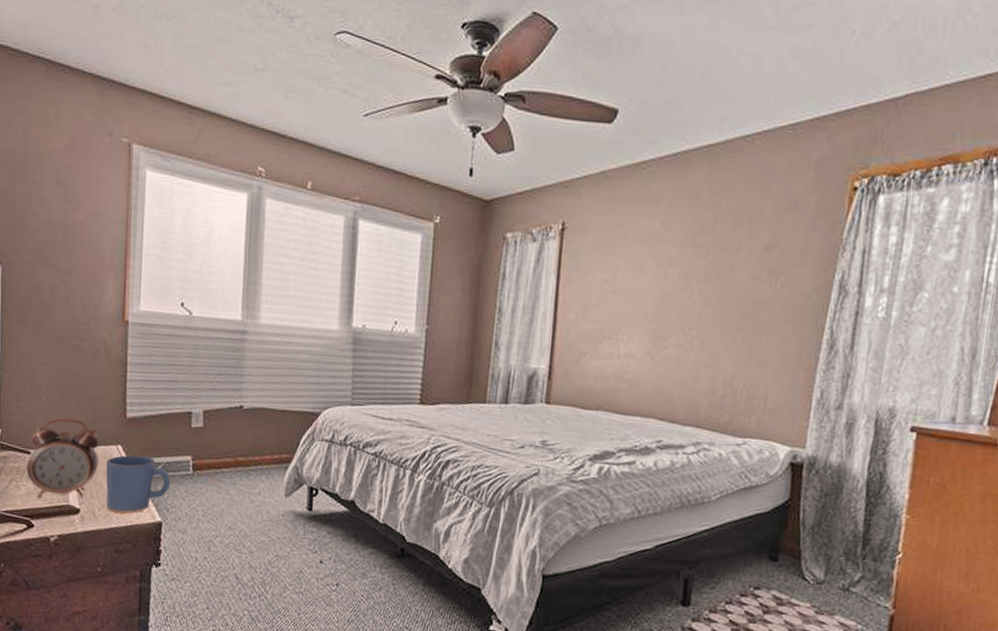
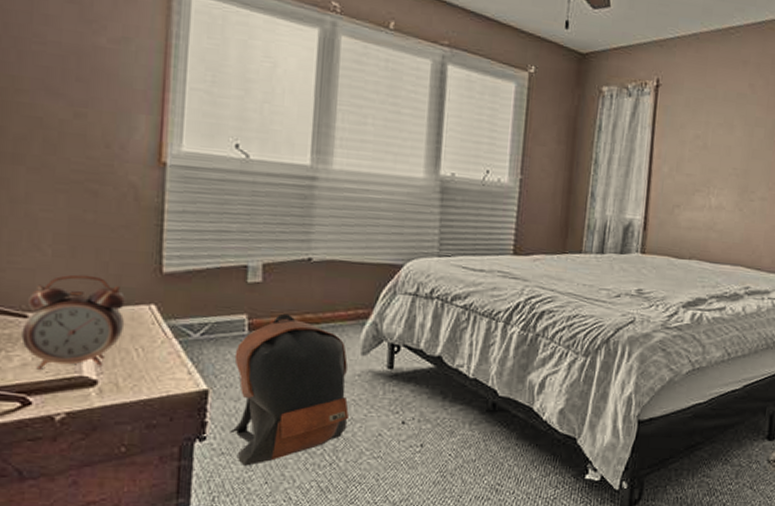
mug: present [105,455,171,514] -> none [133,315,220,383]
backpack: none [179,456,275,592] -> present [230,313,350,466]

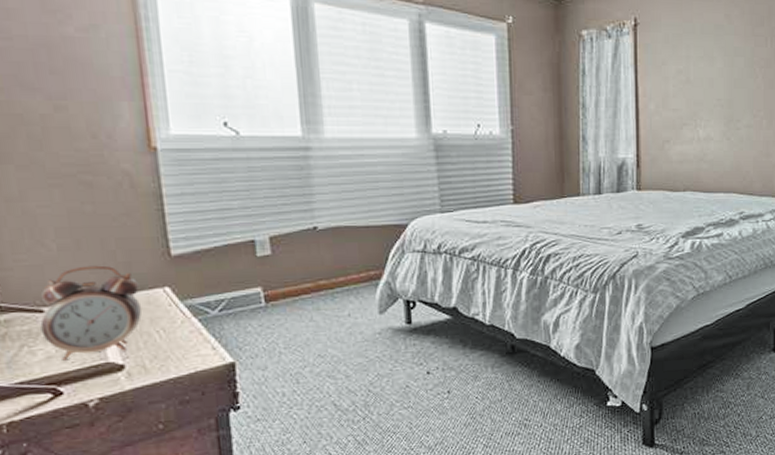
backpack: present [230,313,350,466] -> none [255,282,376,429]

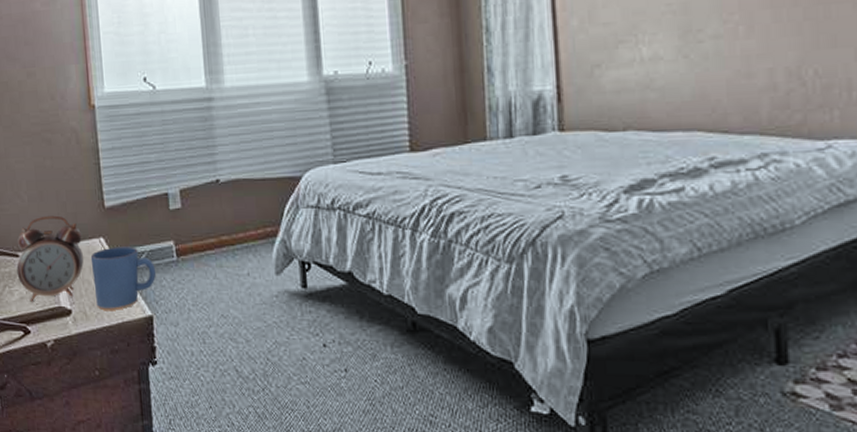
mug: none [151,295,240,362] -> present [90,247,156,310]

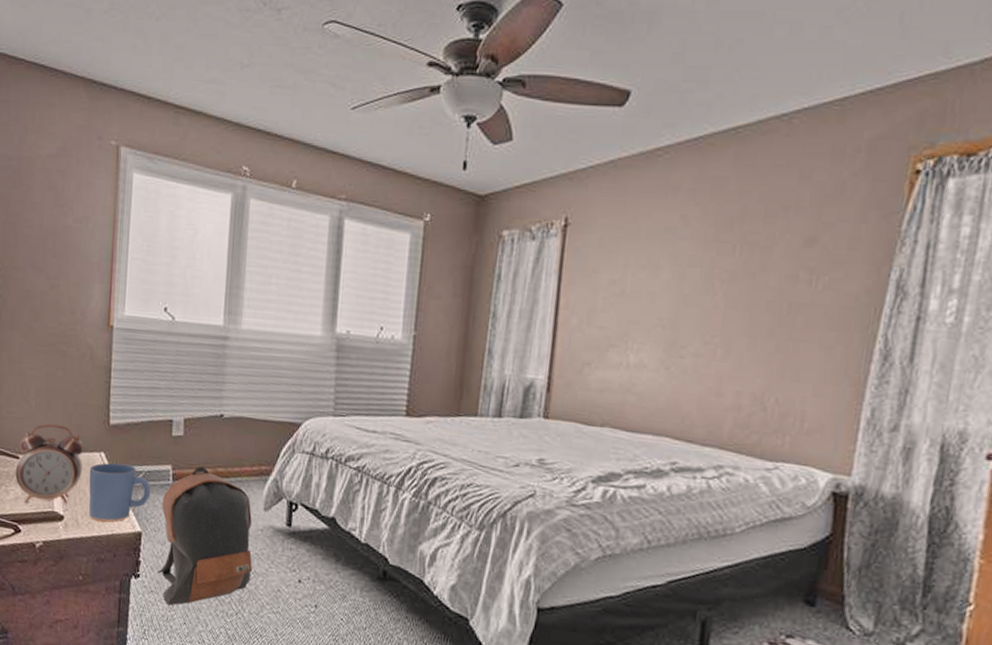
backpack: none [169,237,274,390] -> present [157,466,253,606]

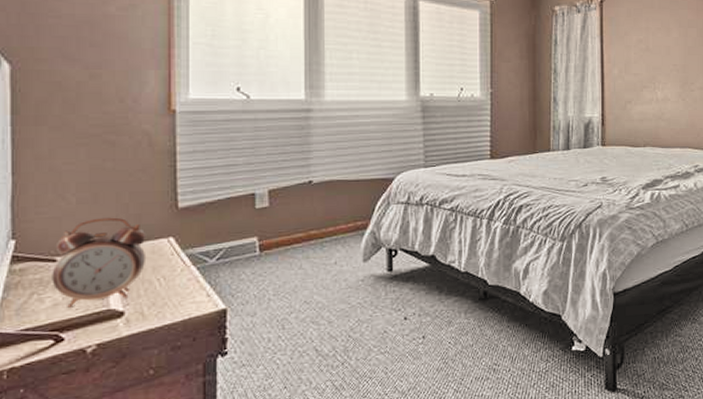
mug: present [89,462,151,522] -> none [155,244,235,308]
backpack: present [157,466,253,606] -> none [248,232,357,374]

